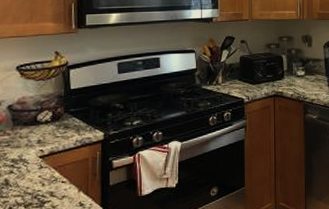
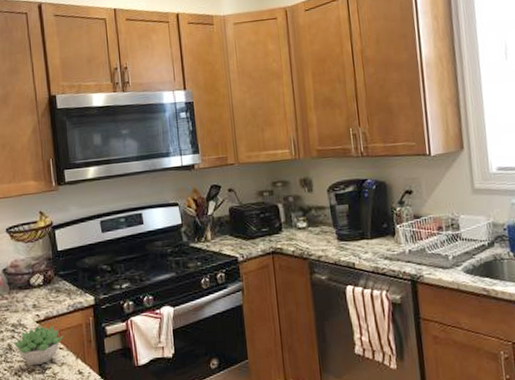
succulent plant: none [10,160,67,199] -> present [13,325,64,365]

